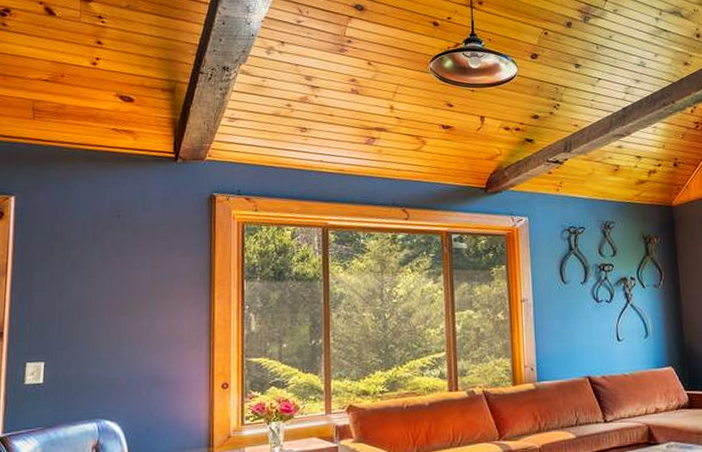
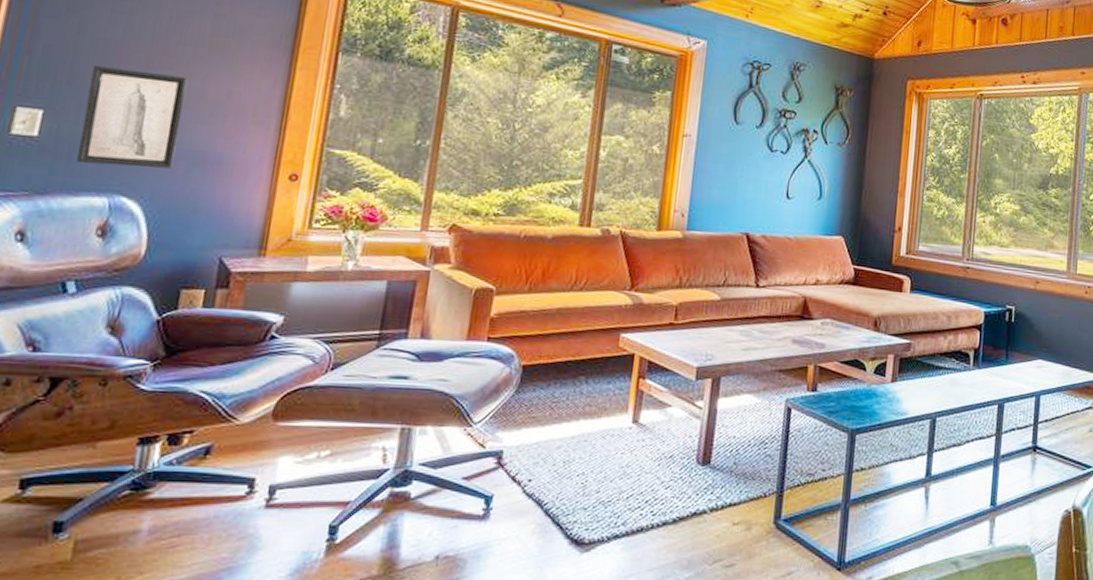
wall art: none [71,319,139,398] -> present [77,66,187,168]

